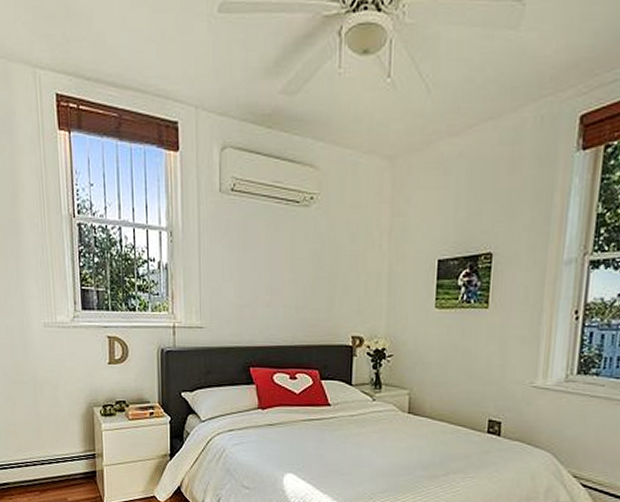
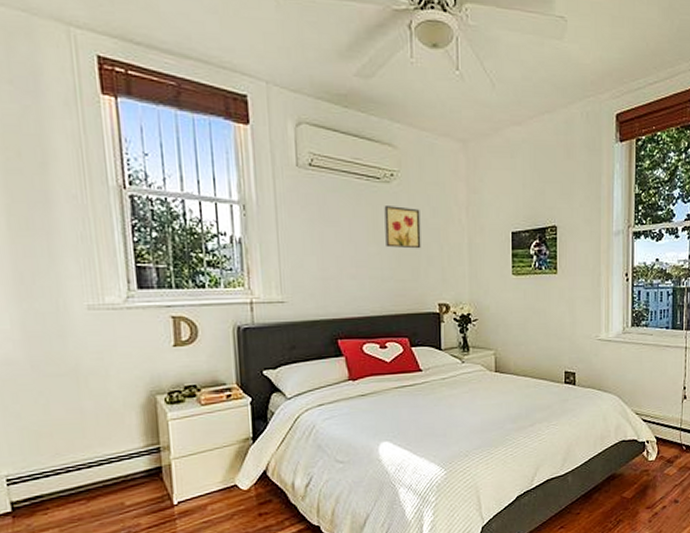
wall art: none [301,231,339,277] -> present [384,206,421,249]

